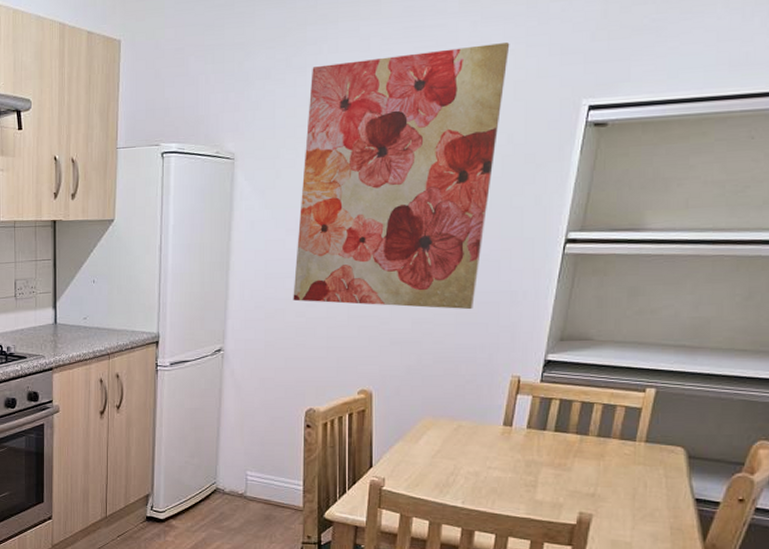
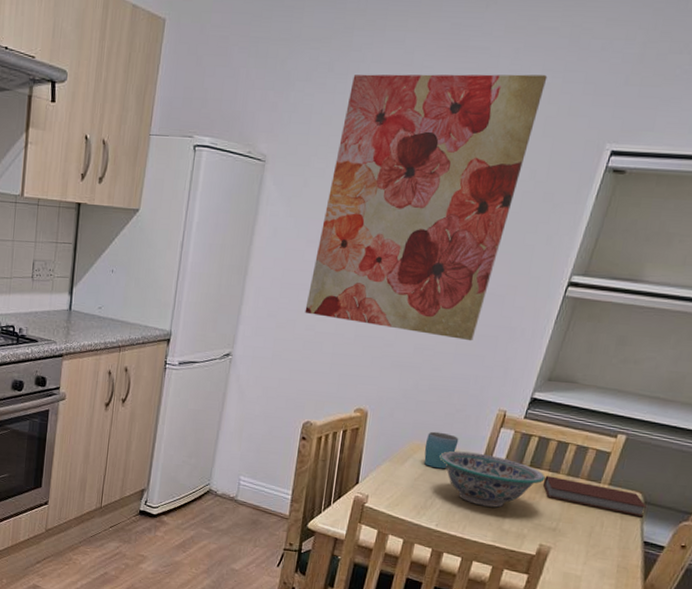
mug: none [438,405,473,443] -> present [424,431,459,469]
decorative bowl: none [455,423,573,478] -> present [439,450,545,508]
book: none [572,439,691,473] -> present [542,475,646,518]

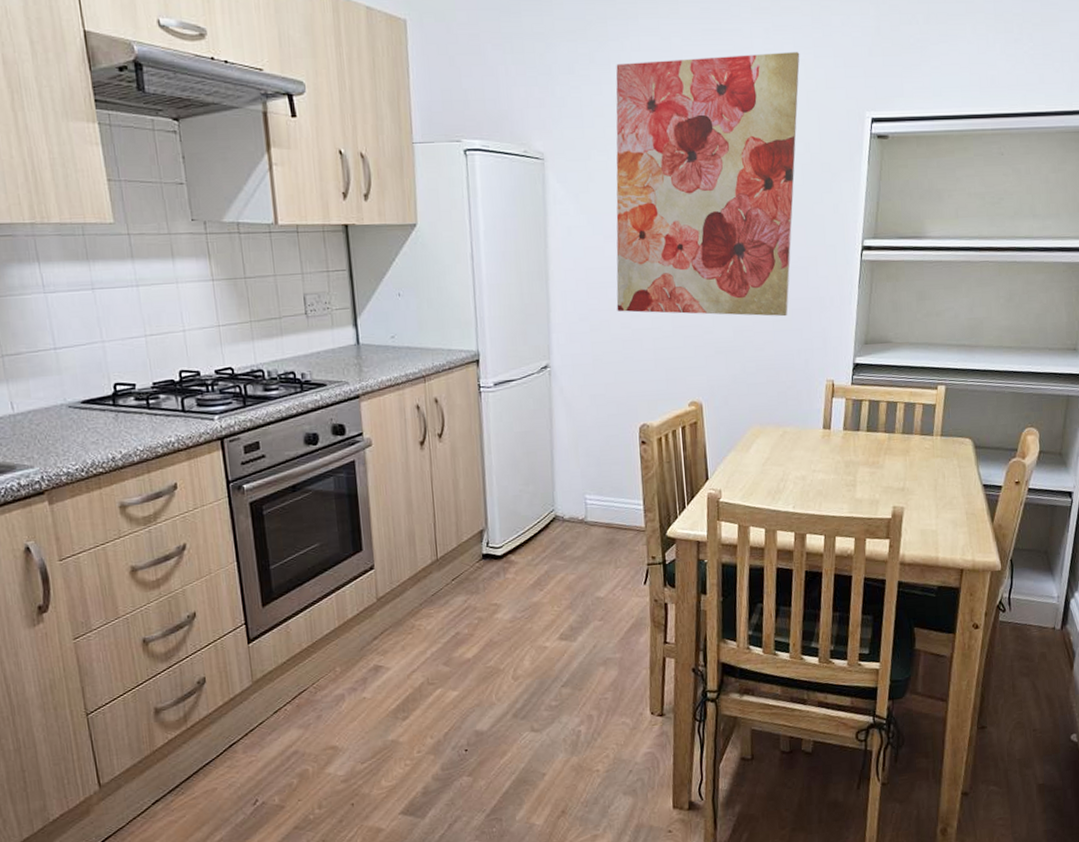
mug: present [424,431,459,469] -> none [765,412,796,450]
decorative bowl: present [439,450,545,508] -> none [781,426,883,480]
book: present [542,475,646,518] -> none [882,437,977,462]

